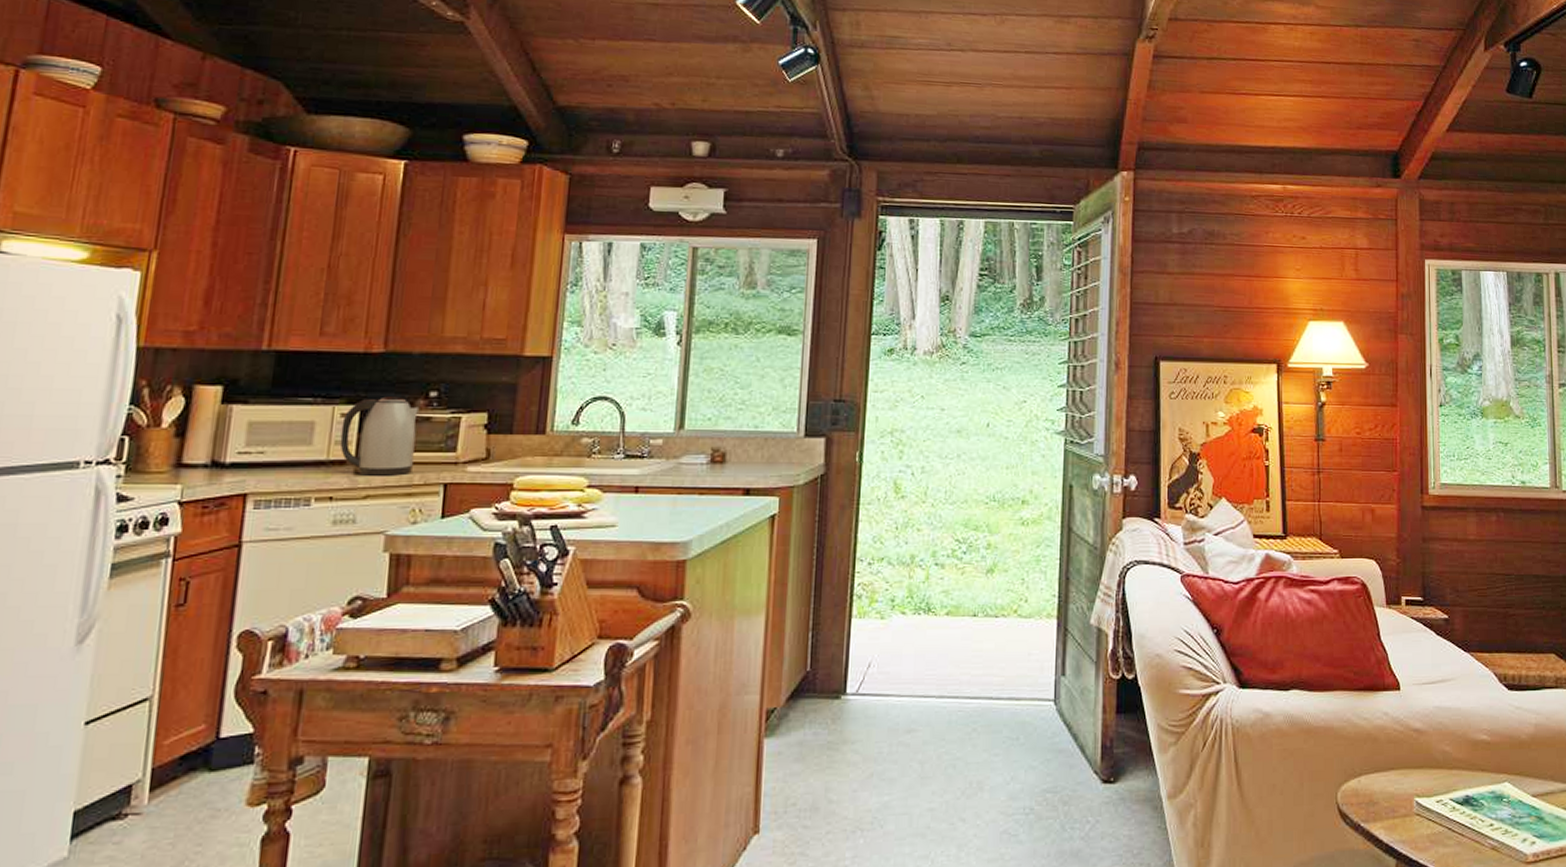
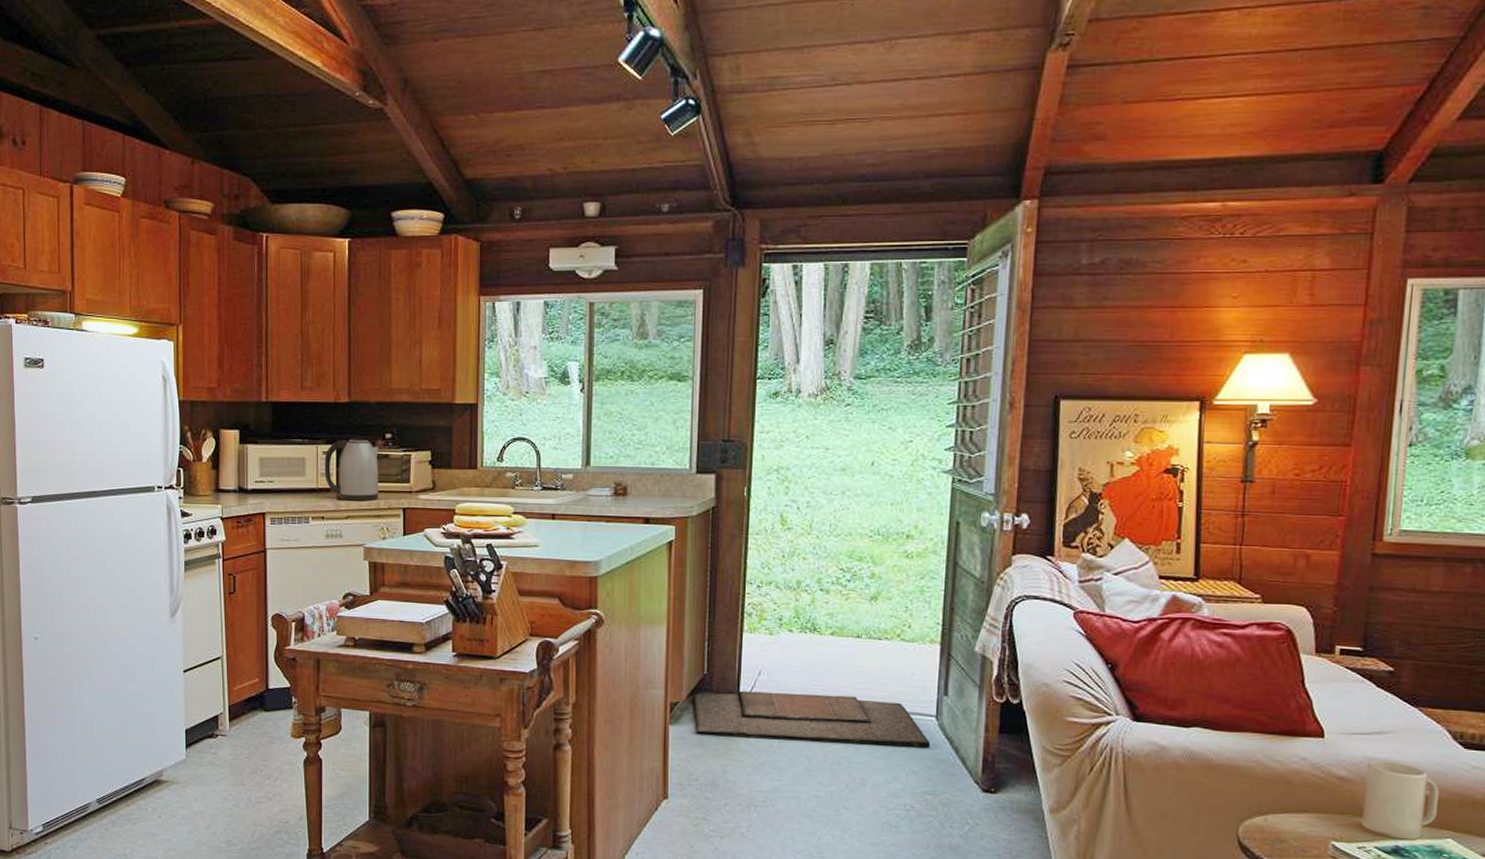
doormat: none [793,684,1049,746] -> present [693,690,931,748]
mug: none [1436,709,1494,788] -> present [1361,760,1439,840]

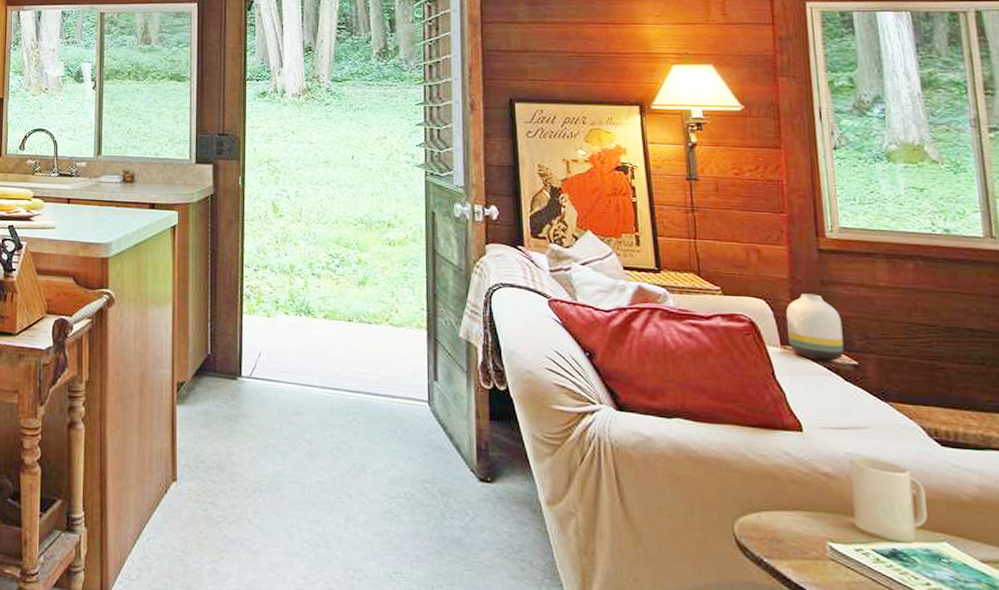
doormat: present [693,690,931,748] -> none [198,371,425,434]
vase: none [1324,600,1385,668] -> present [786,293,844,361]

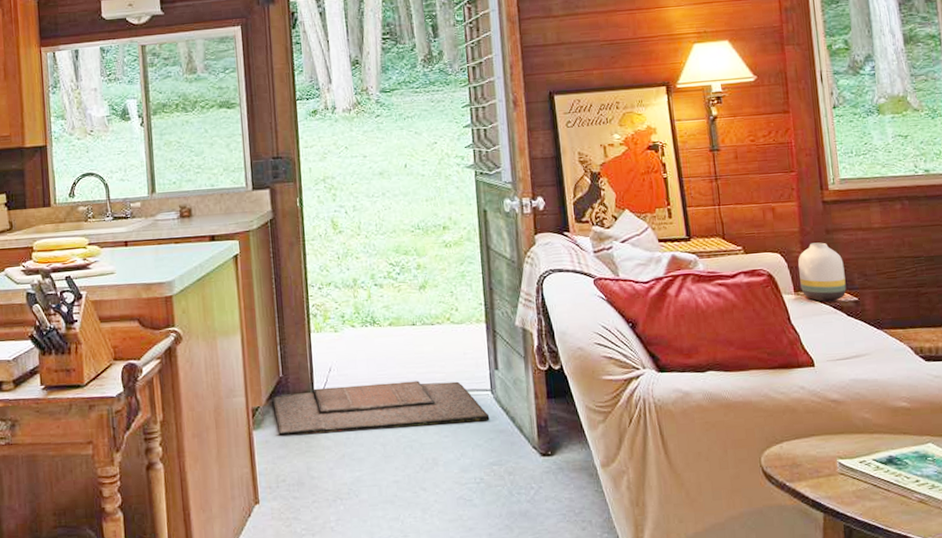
doormat: none [198,371,425,434] -> present [272,380,490,436]
mug: present [849,456,928,543] -> none [852,380,916,450]

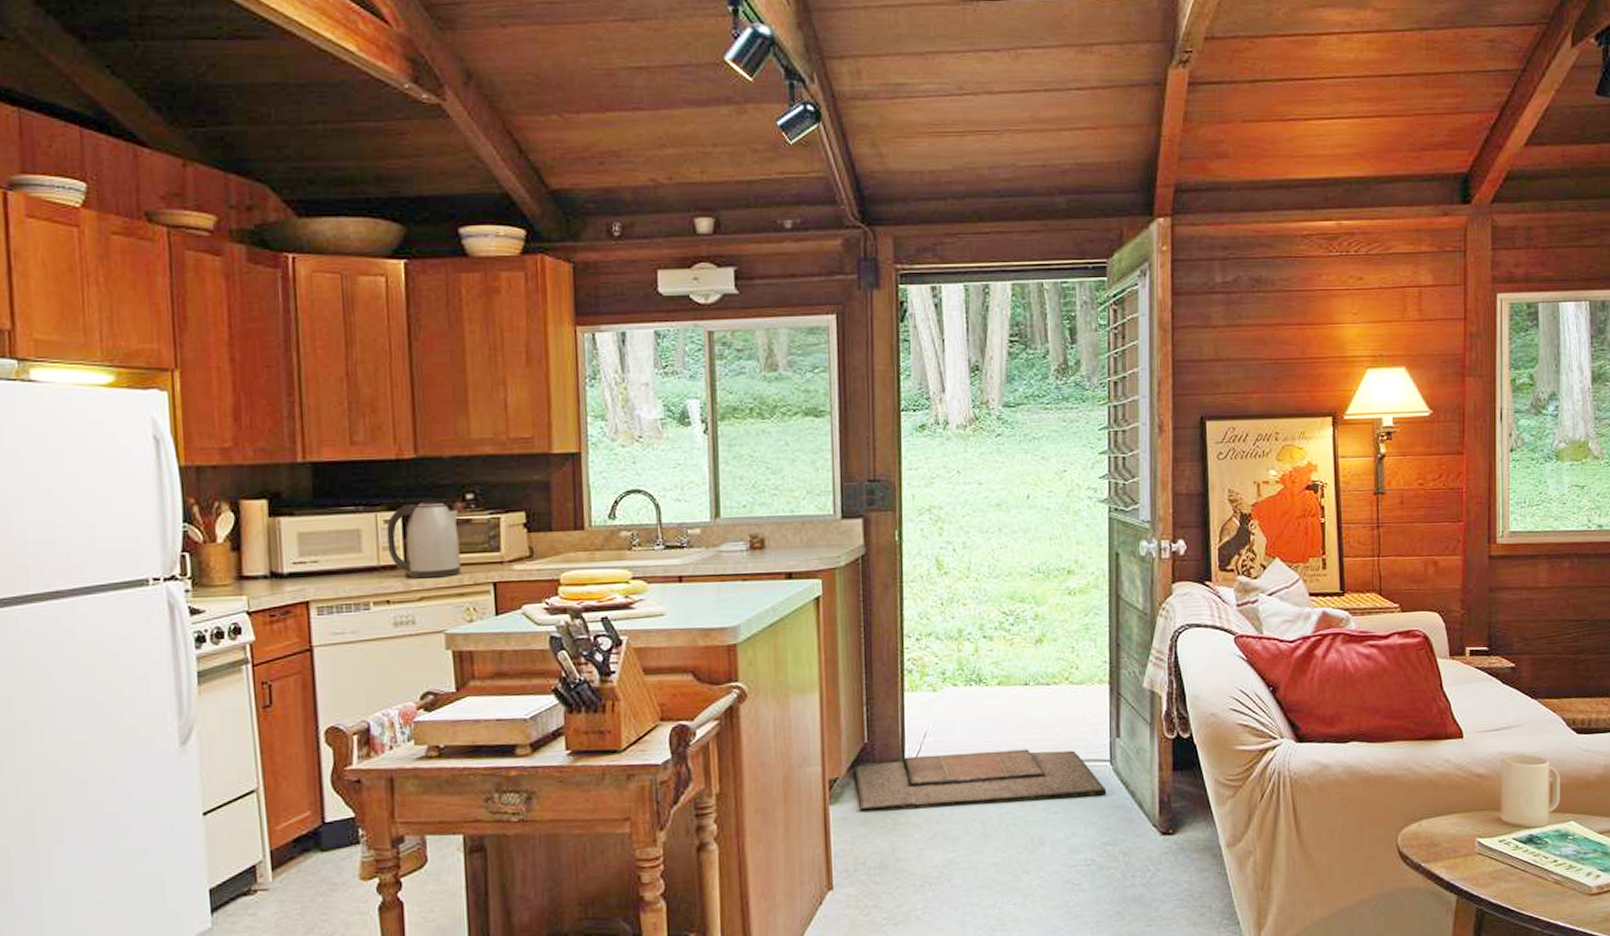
vase: present [798,242,847,301] -> none [1457,601,1504,667]
mug: none [852,380,916,450] -> present [1500,754,1560,828]

